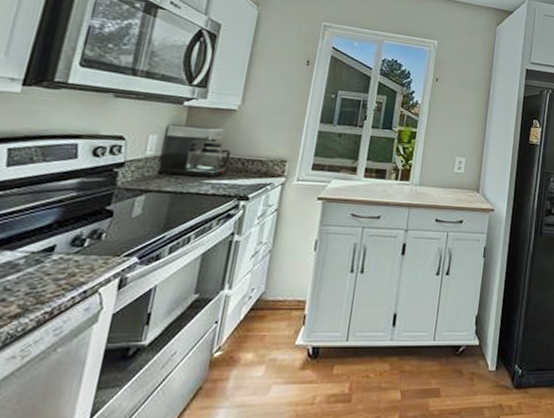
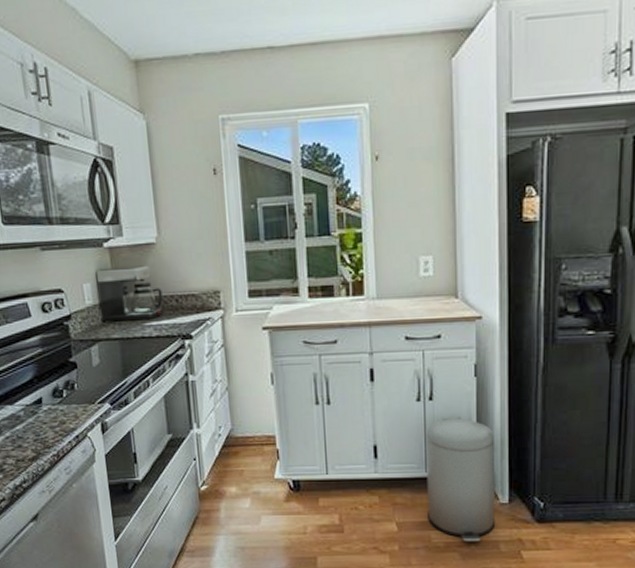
pedal bin: none [429,290,493,409] -> present [426,416,496,542]

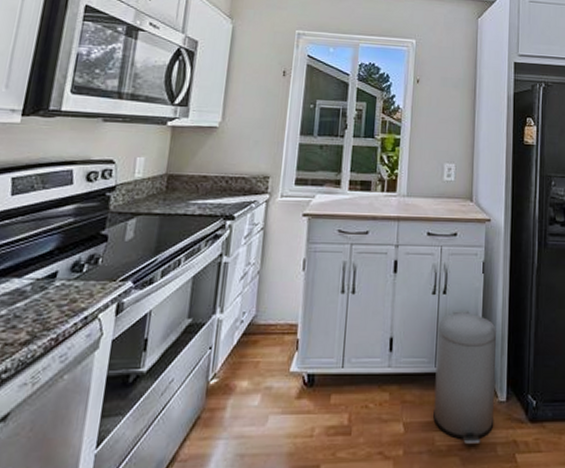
coffee maker: present [96,265,164,322] -> none [146,144,215,198]

